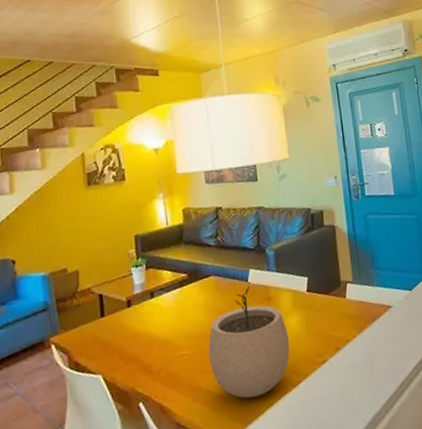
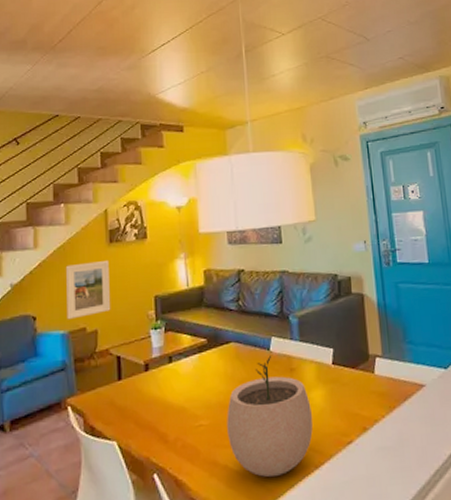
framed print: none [44,203,92,262] -> present [66,261,111,320]

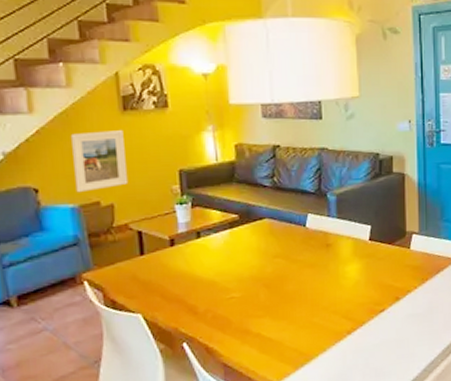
plant pot: present [227,355,313,477] -> none [260,231,347,343]

